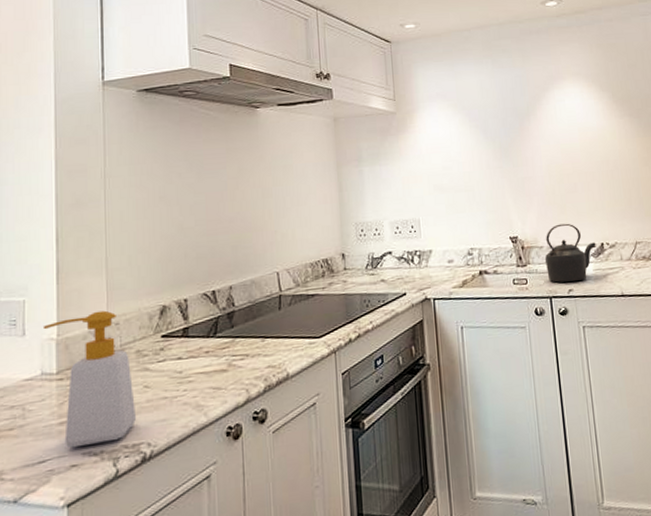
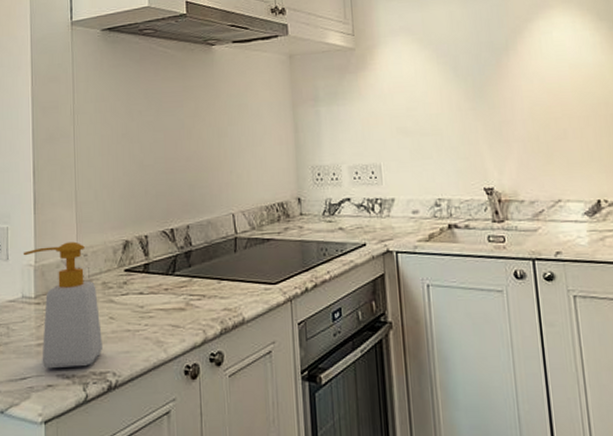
kettle: present [544,223,596,283] -> none [526,175,591,244]

